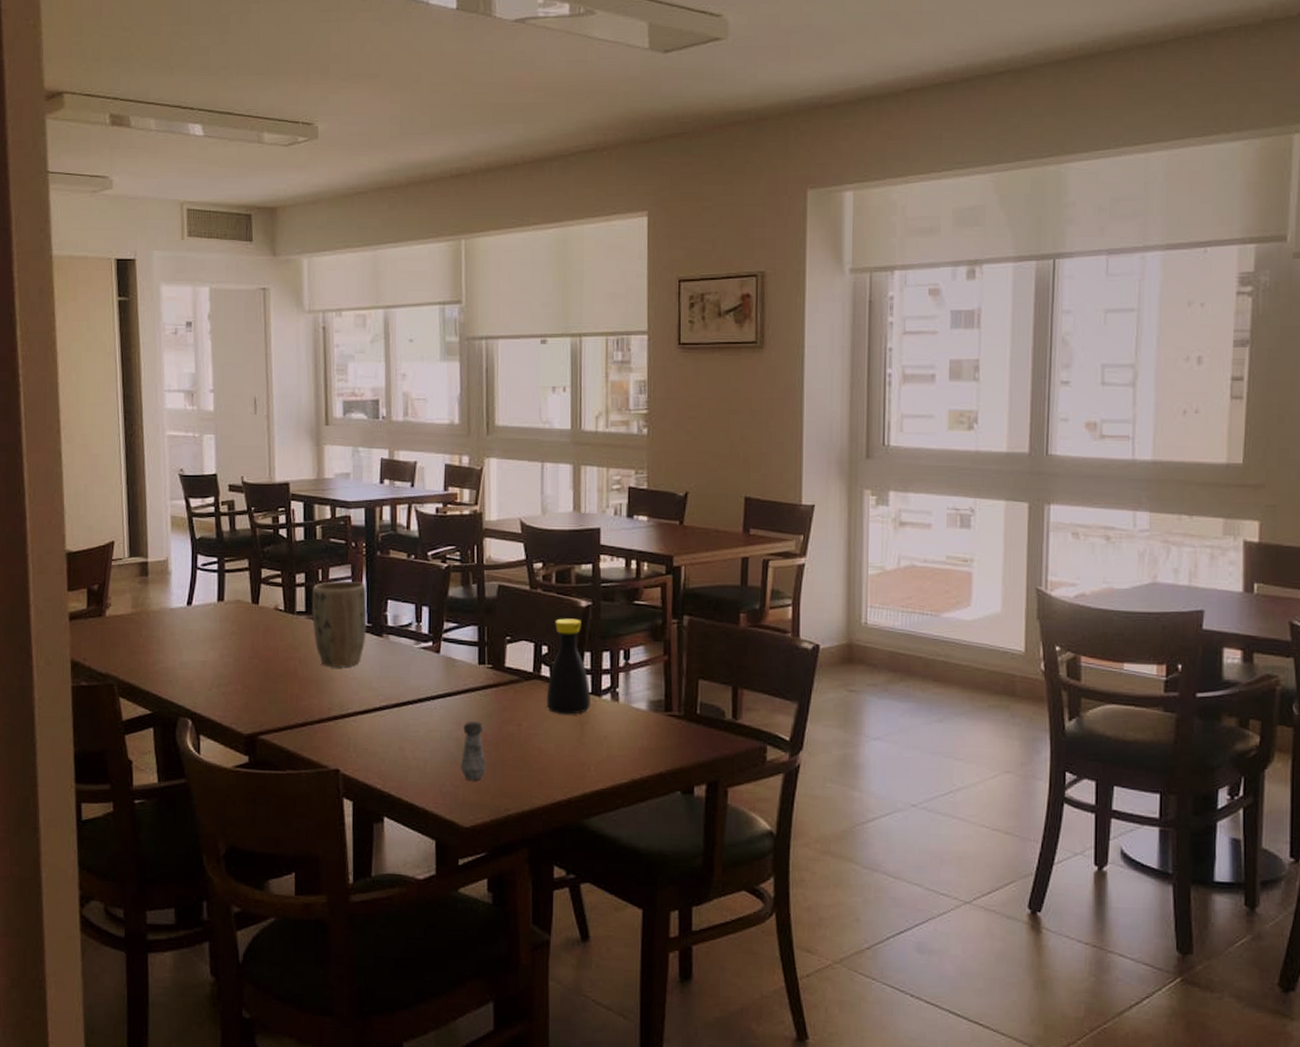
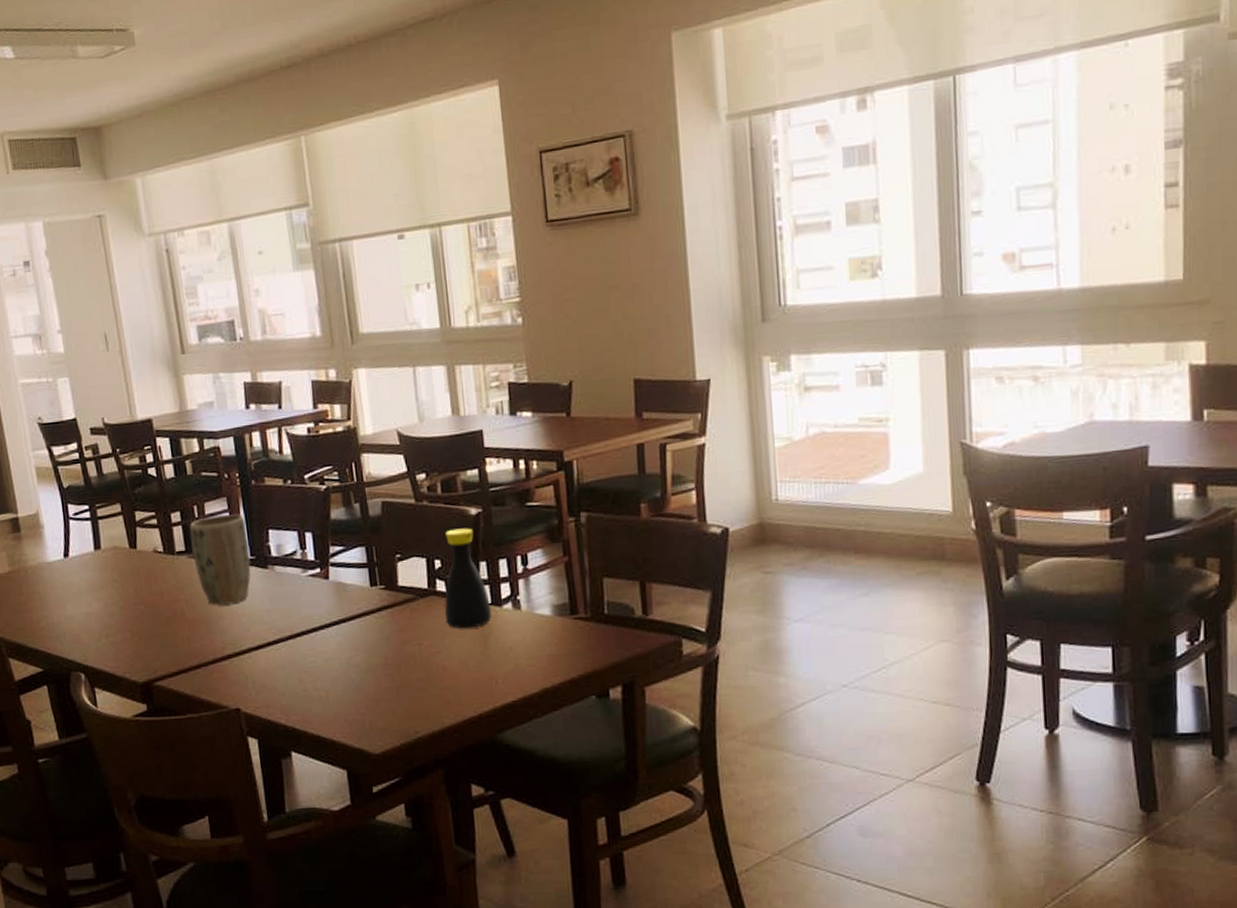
salt shaker: present [460,721,486,781] -> none [362,645,390,706]

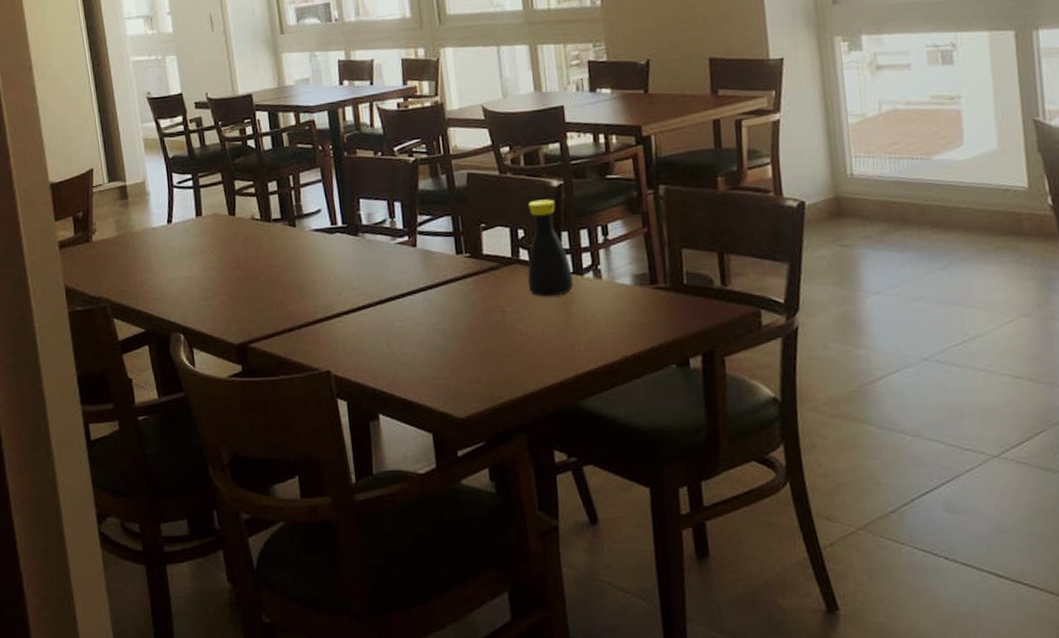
plant pot: present [190,514,252,605] -> none [285,184,343,270]

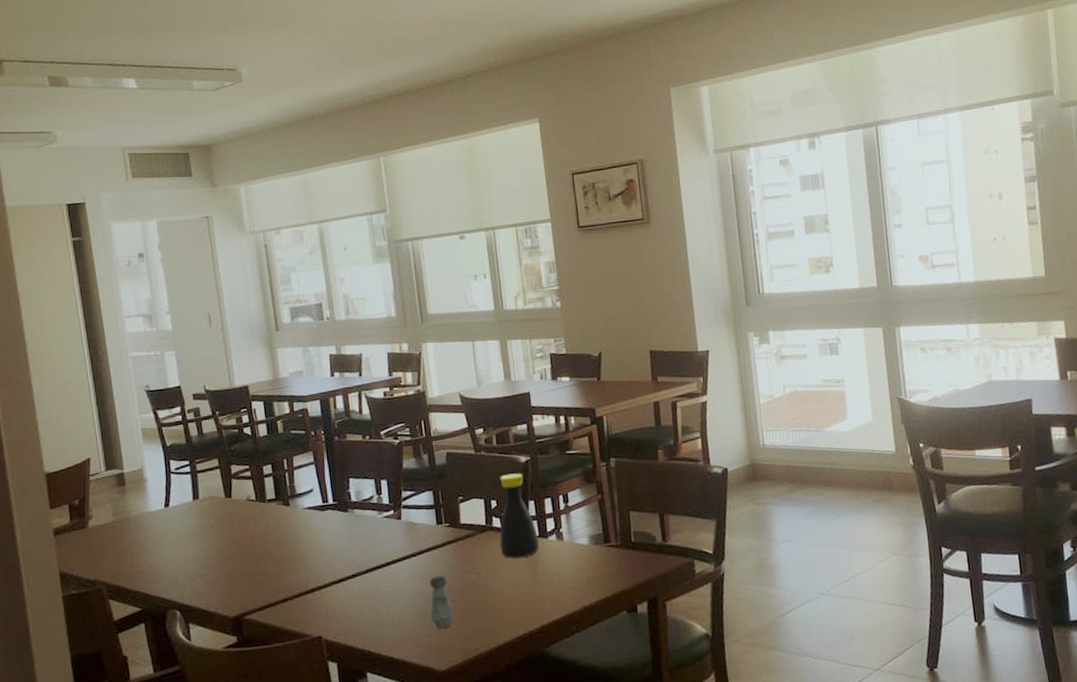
salt shaker: none [448,311,475,371] -> present [429,575,454,629]

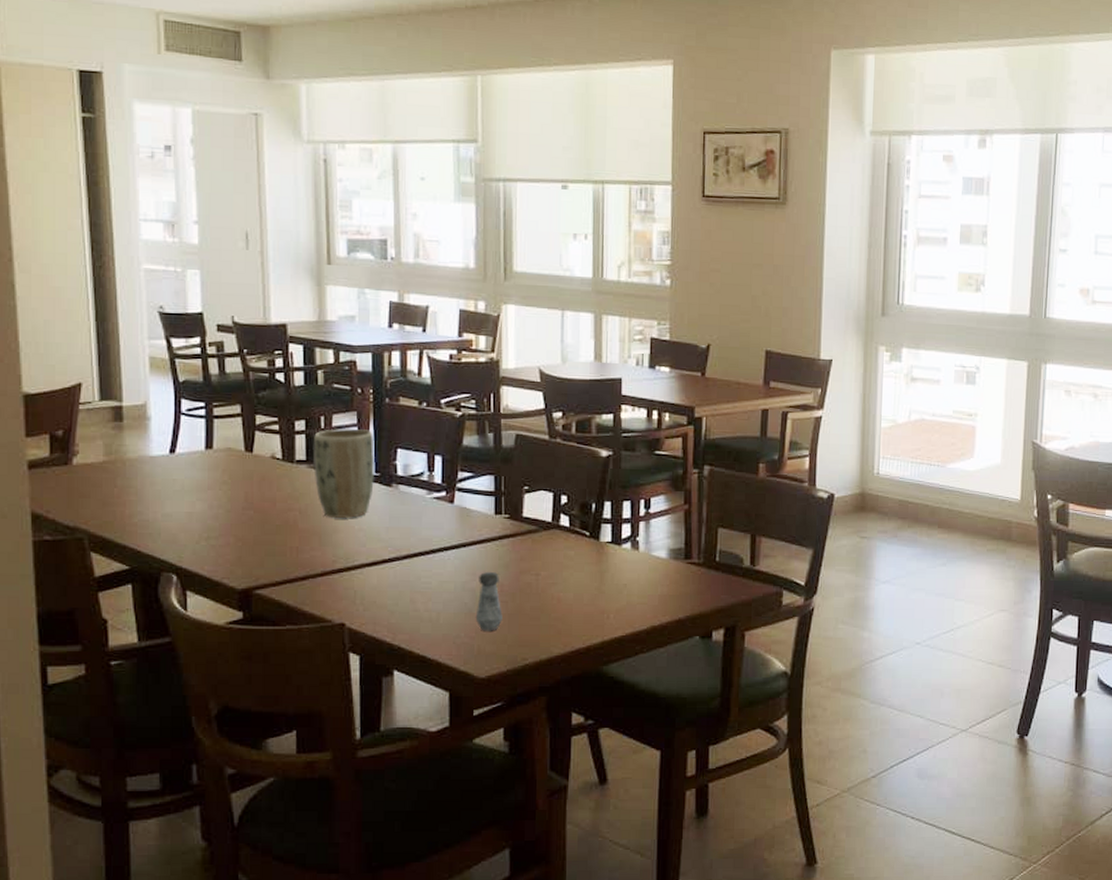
plant pot: none [280,465,334,545] -> present [314,429,376,518]
bottle: present [500,473,539,559] -> none [566,468,611,564]

